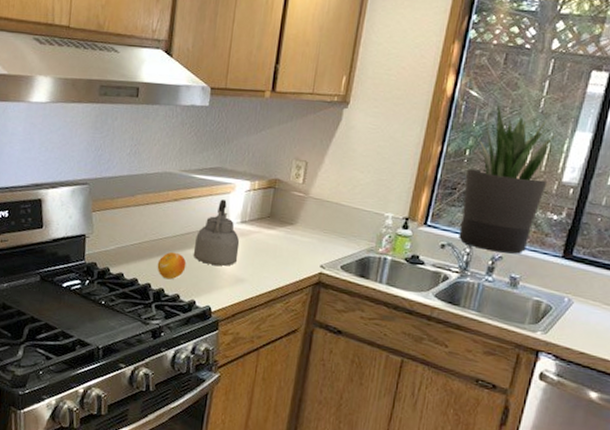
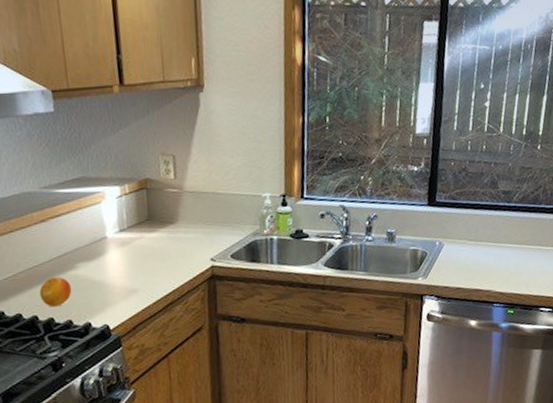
kettle: present [193,199,240,266] -> none [75,211,126,282]
planter: present [459,103,557,254] -> none [330,65,404,212]

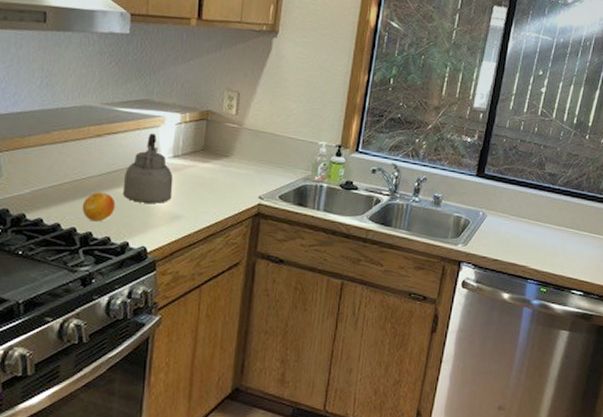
kettle: none [75,211,126,282] -> present [122,133,174,203]

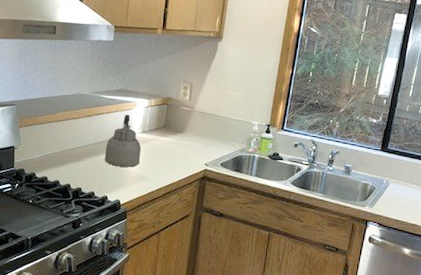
fruit: present [82,192,116,222] -> none [75,157,99,180]

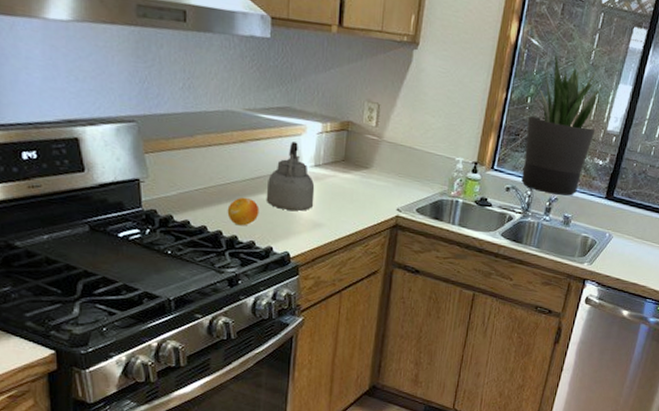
fruit: none [75,157,99,180] -> present [227,197,260,226]
planter: none [307,37,373,149] -> present [521,53,604,196]

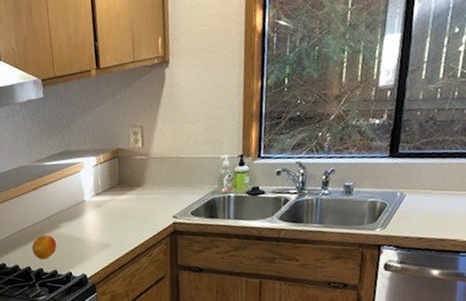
kettle: present [266,141,315,211] -> none [59,178,100,239]
planter: present [521,53,604,196] -> none [289,26,367,167]

